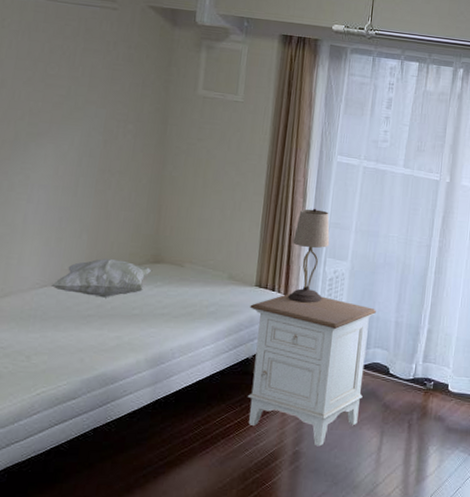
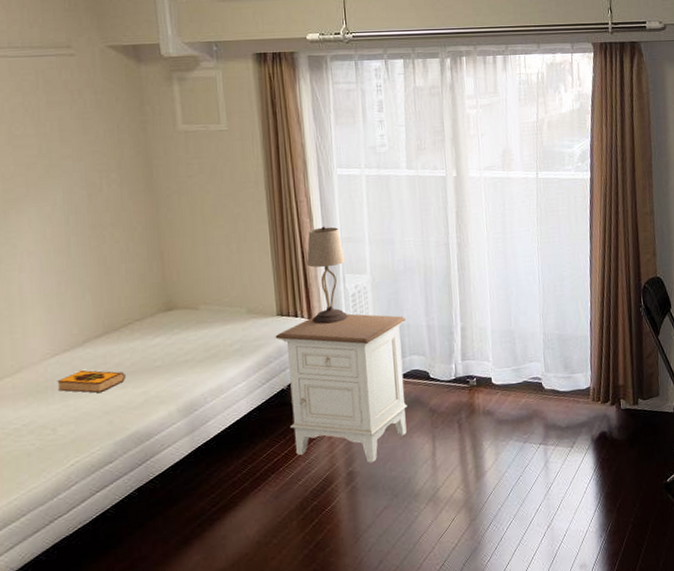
hardback book: none [39,304,104,330] -> present [57,369,125,393]
decorative pillow: present [51,259,152,298] -> none [63,313,167,357]

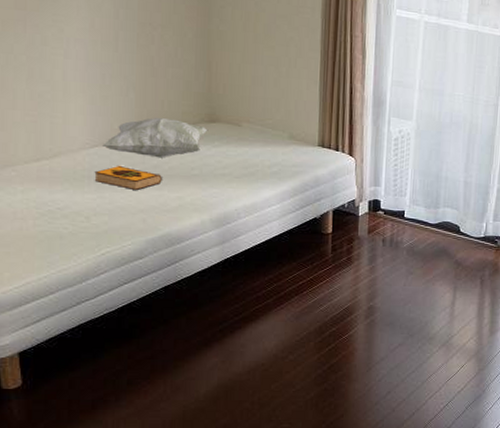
decorative pillow: none [63,313,167,357] -> present [102,118,208,158]
nightstand: present [275,313,407,463] -> none [314,153,444,302]
table lamp: present [307,226,348,324] -> none [353,65,393,163]

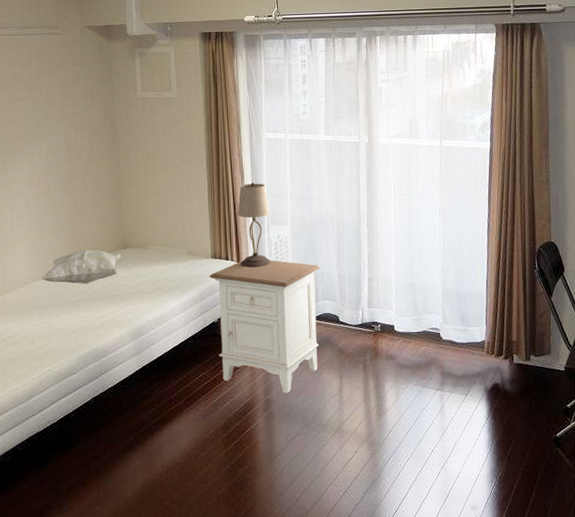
hardback book: present [94,165,162,191] -> none [36,294,88,315]
nightstand: none [314,153,444,302] -> present [209,260,320,393]
table lamp: none [353,65,393,163] -> present [238,182,271,268]

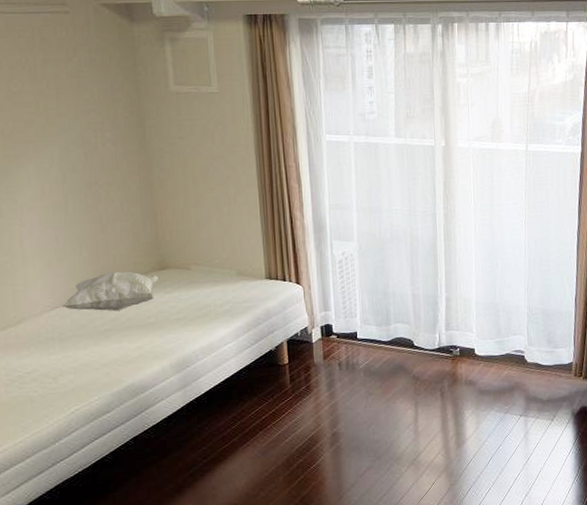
nightstand: present [209,260,320,393] -> none [264,279,391,425]
table lamp: present [238,182,271,268] -> none [295,192,335,289]

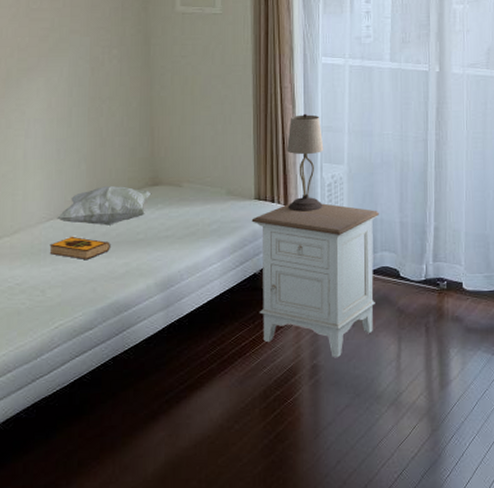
hardback book: none [57,323,121,346] -> present [49,236,110,260]
nightstand: none [264,279,391,425] -> present [251,203,379,358]
table lamp: none [295,192,335,289] -> present [287,113,324,212]

